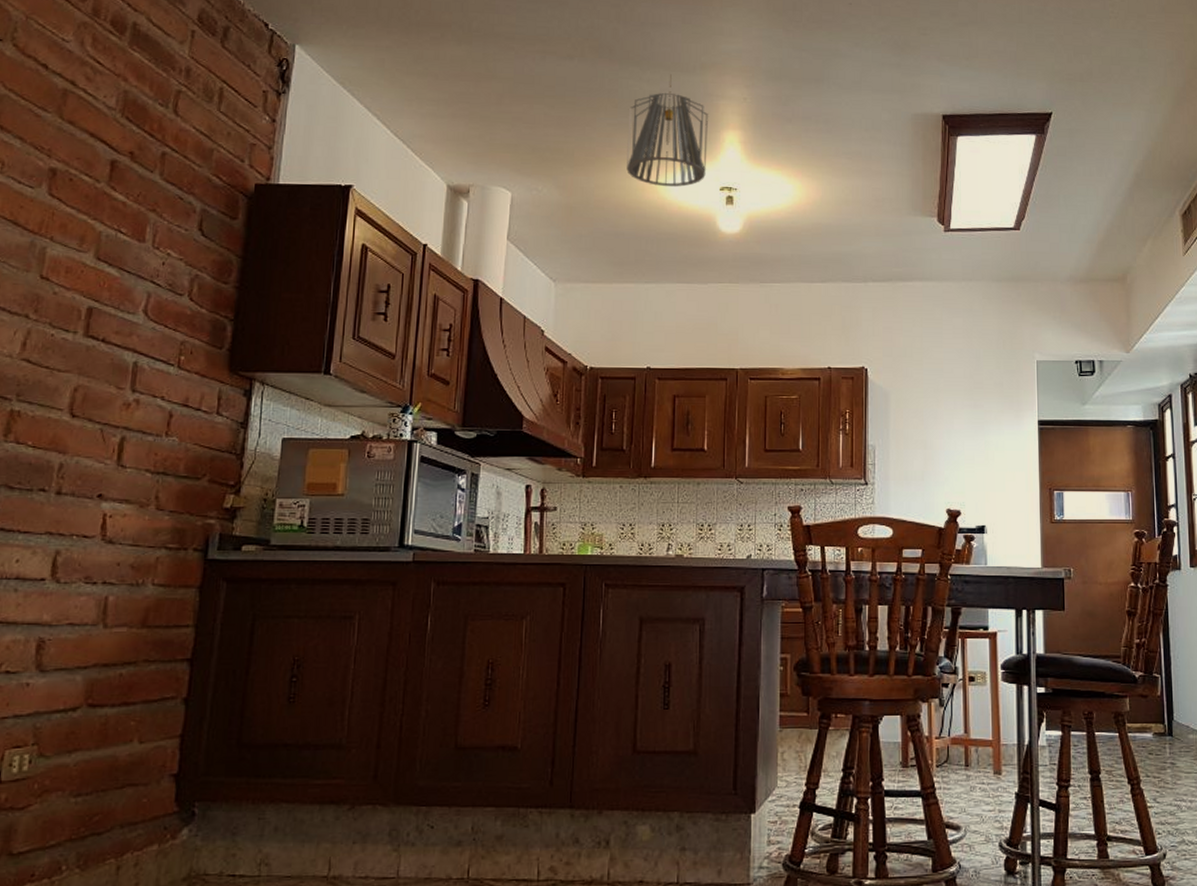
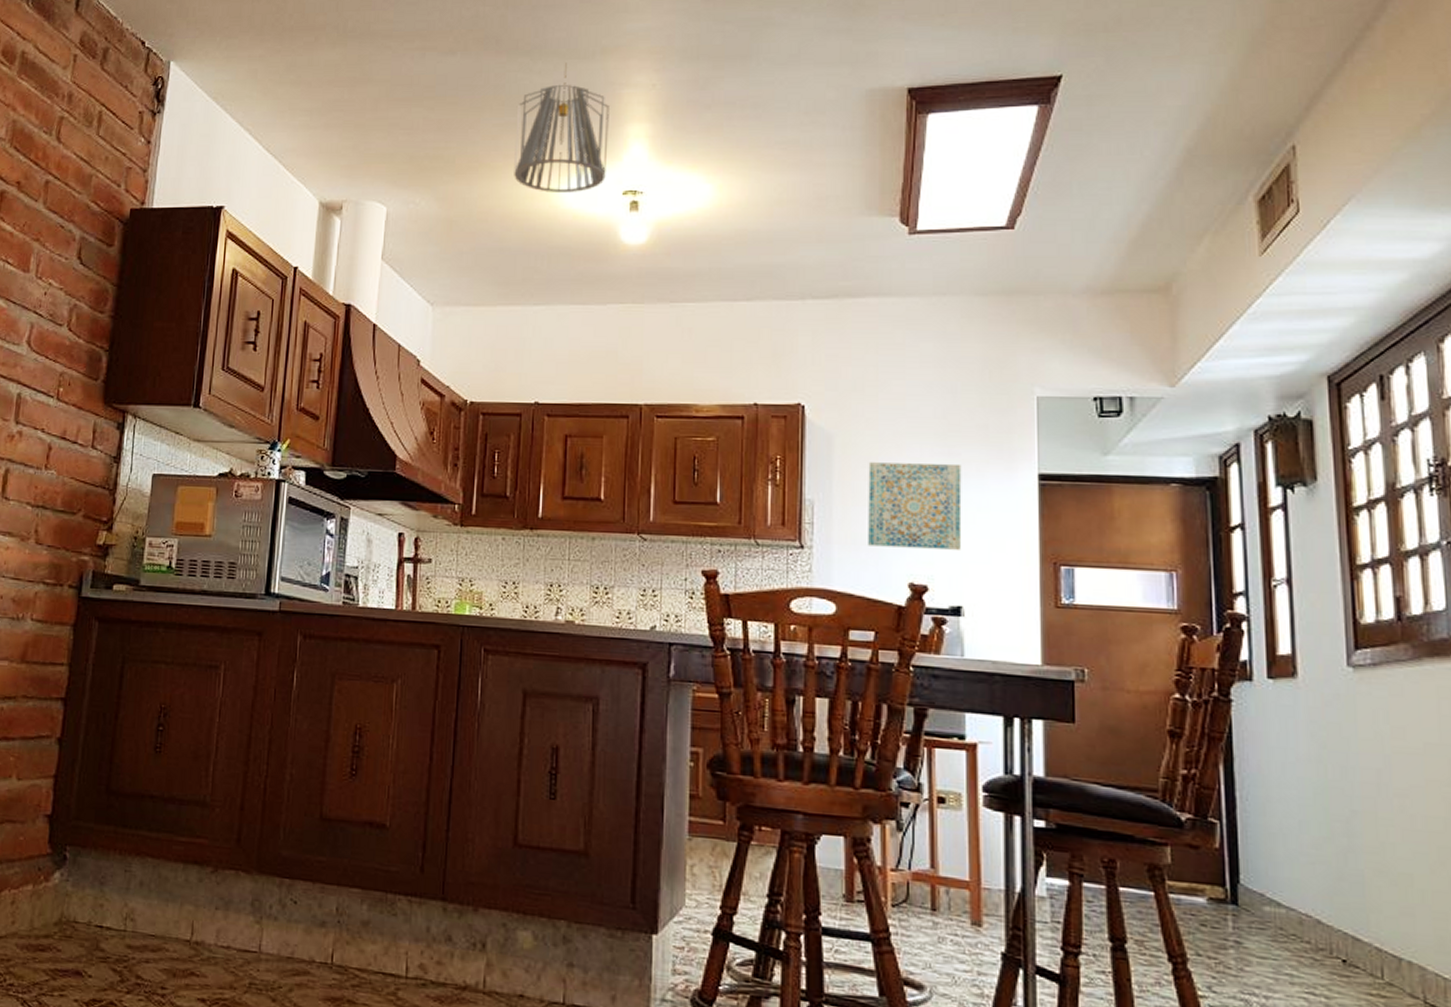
wall art: none [916,413,985,481] -> present [868,462,962,550]

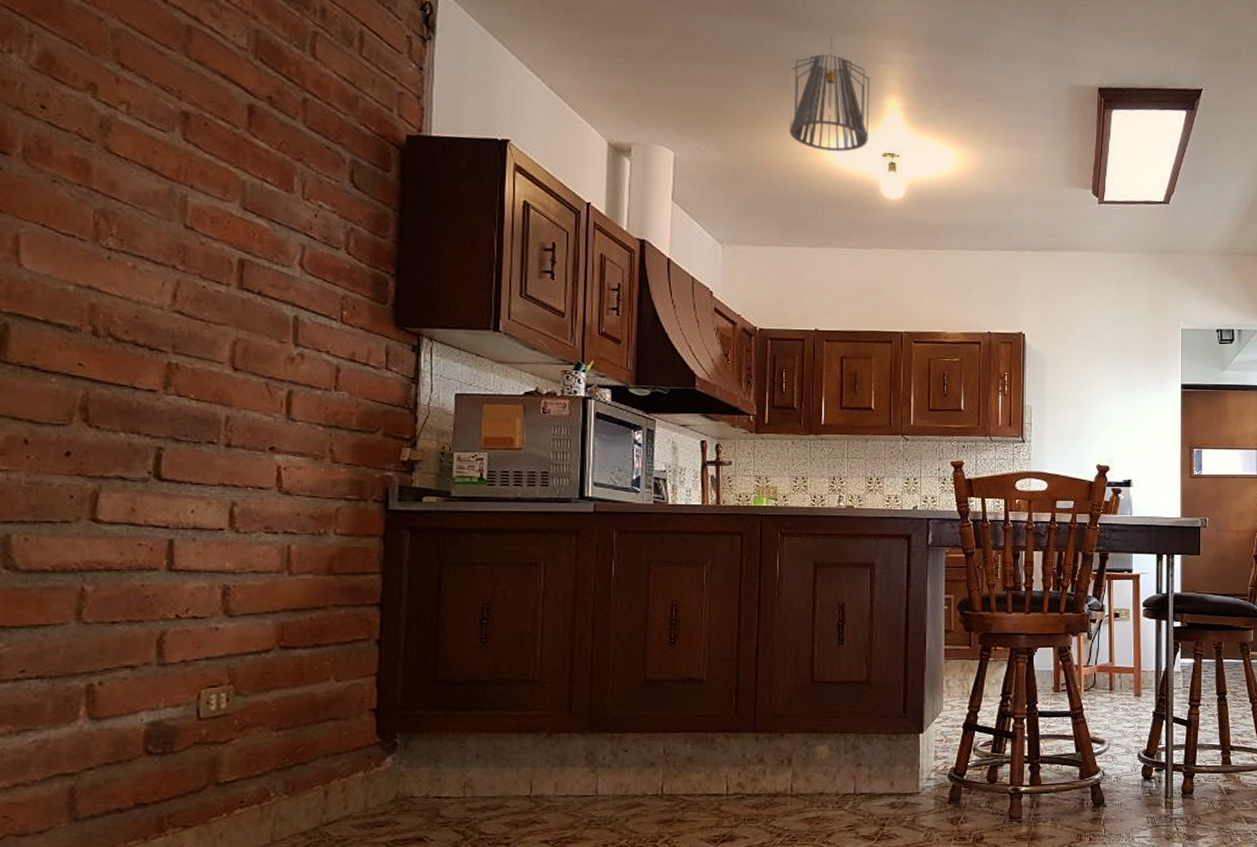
wall art: present [868,462,962,550] -> none [1070,377,1132,440]

